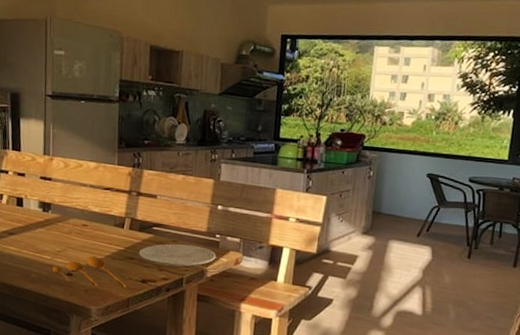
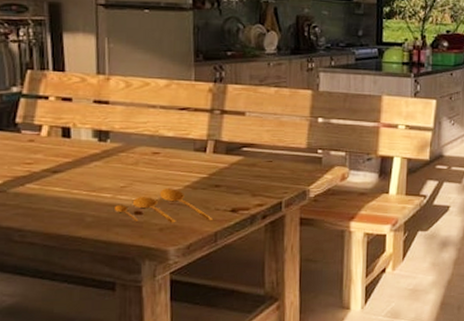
plate: present [138,243,216,267] -> none [225,163,319,189]

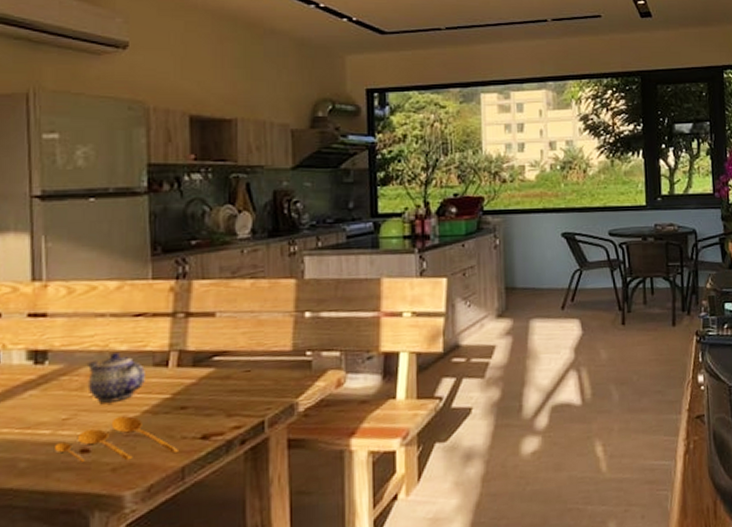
teapot: none [140,138,187,178] -> present [86,353,145,404]

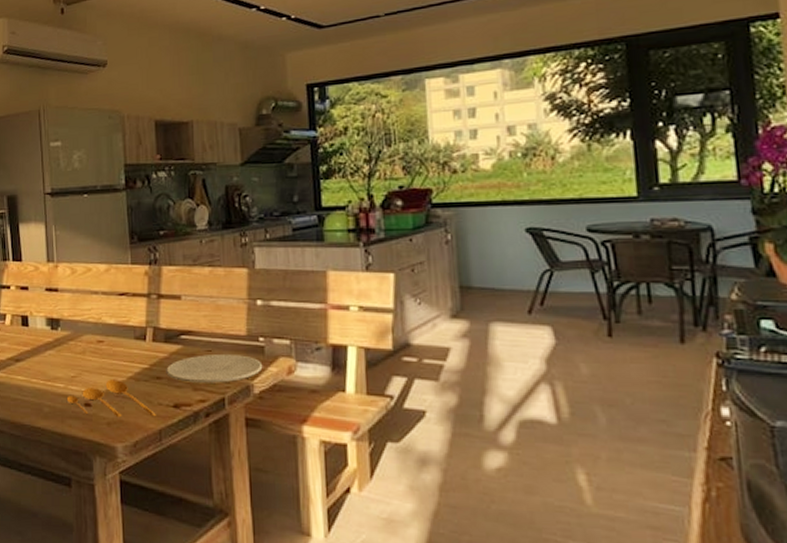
teapot: present [86,353,145,404] -> none [86,325,129,368]
plate: none [193,372,309,409] -> present [166,353,263,383]

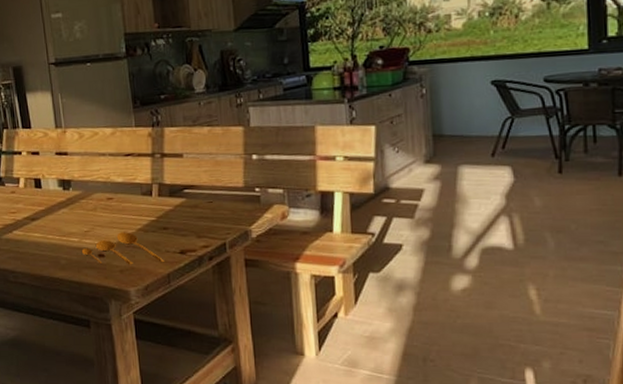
plate: present [166,353,263,383] -> none [172,204,259,231]

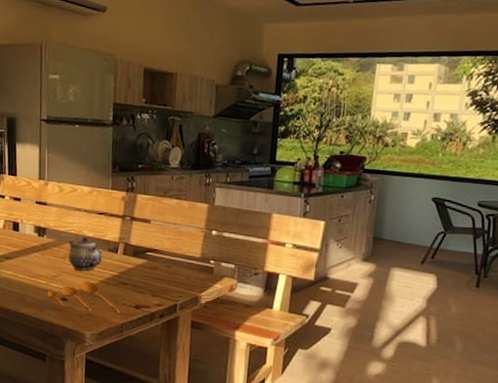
teapot: none [96,184,137,222] -> present [68,237,103,272]

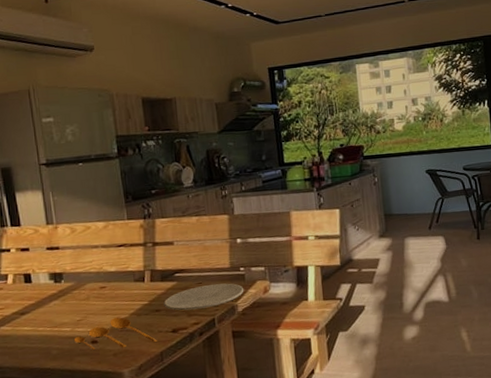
teapot: present [68,237,103,272] -> none [89,273,130,309]
plate: none [131,269,211,293] -> present [164,283,244,311]

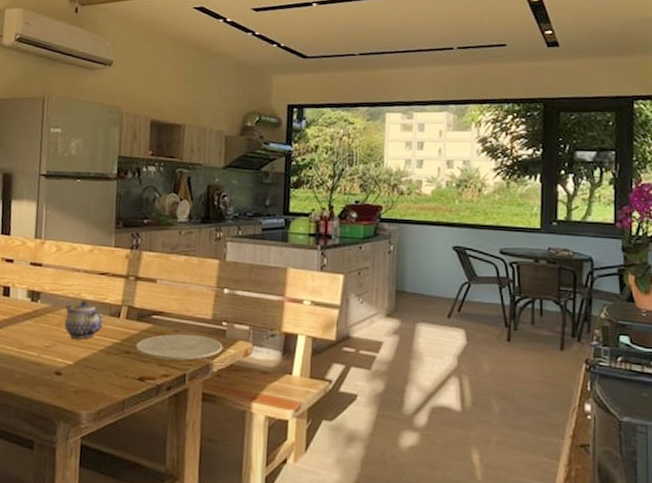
spoon: present [74,317,157,350] -> none [38,351,122,388]
teapot: none [89,273,130,309] -> present [64,301,104,340]

